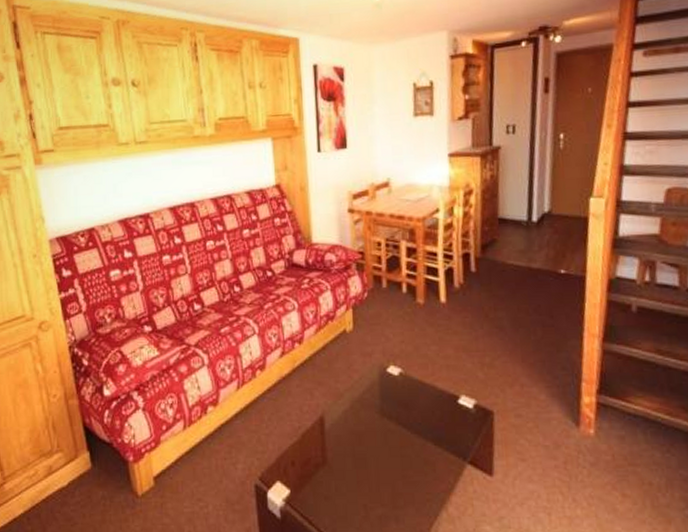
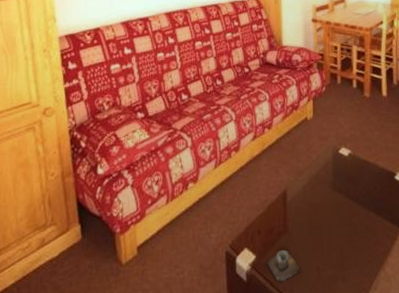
cup: none [303,484,346,521] -> present [267,249,302,283]

